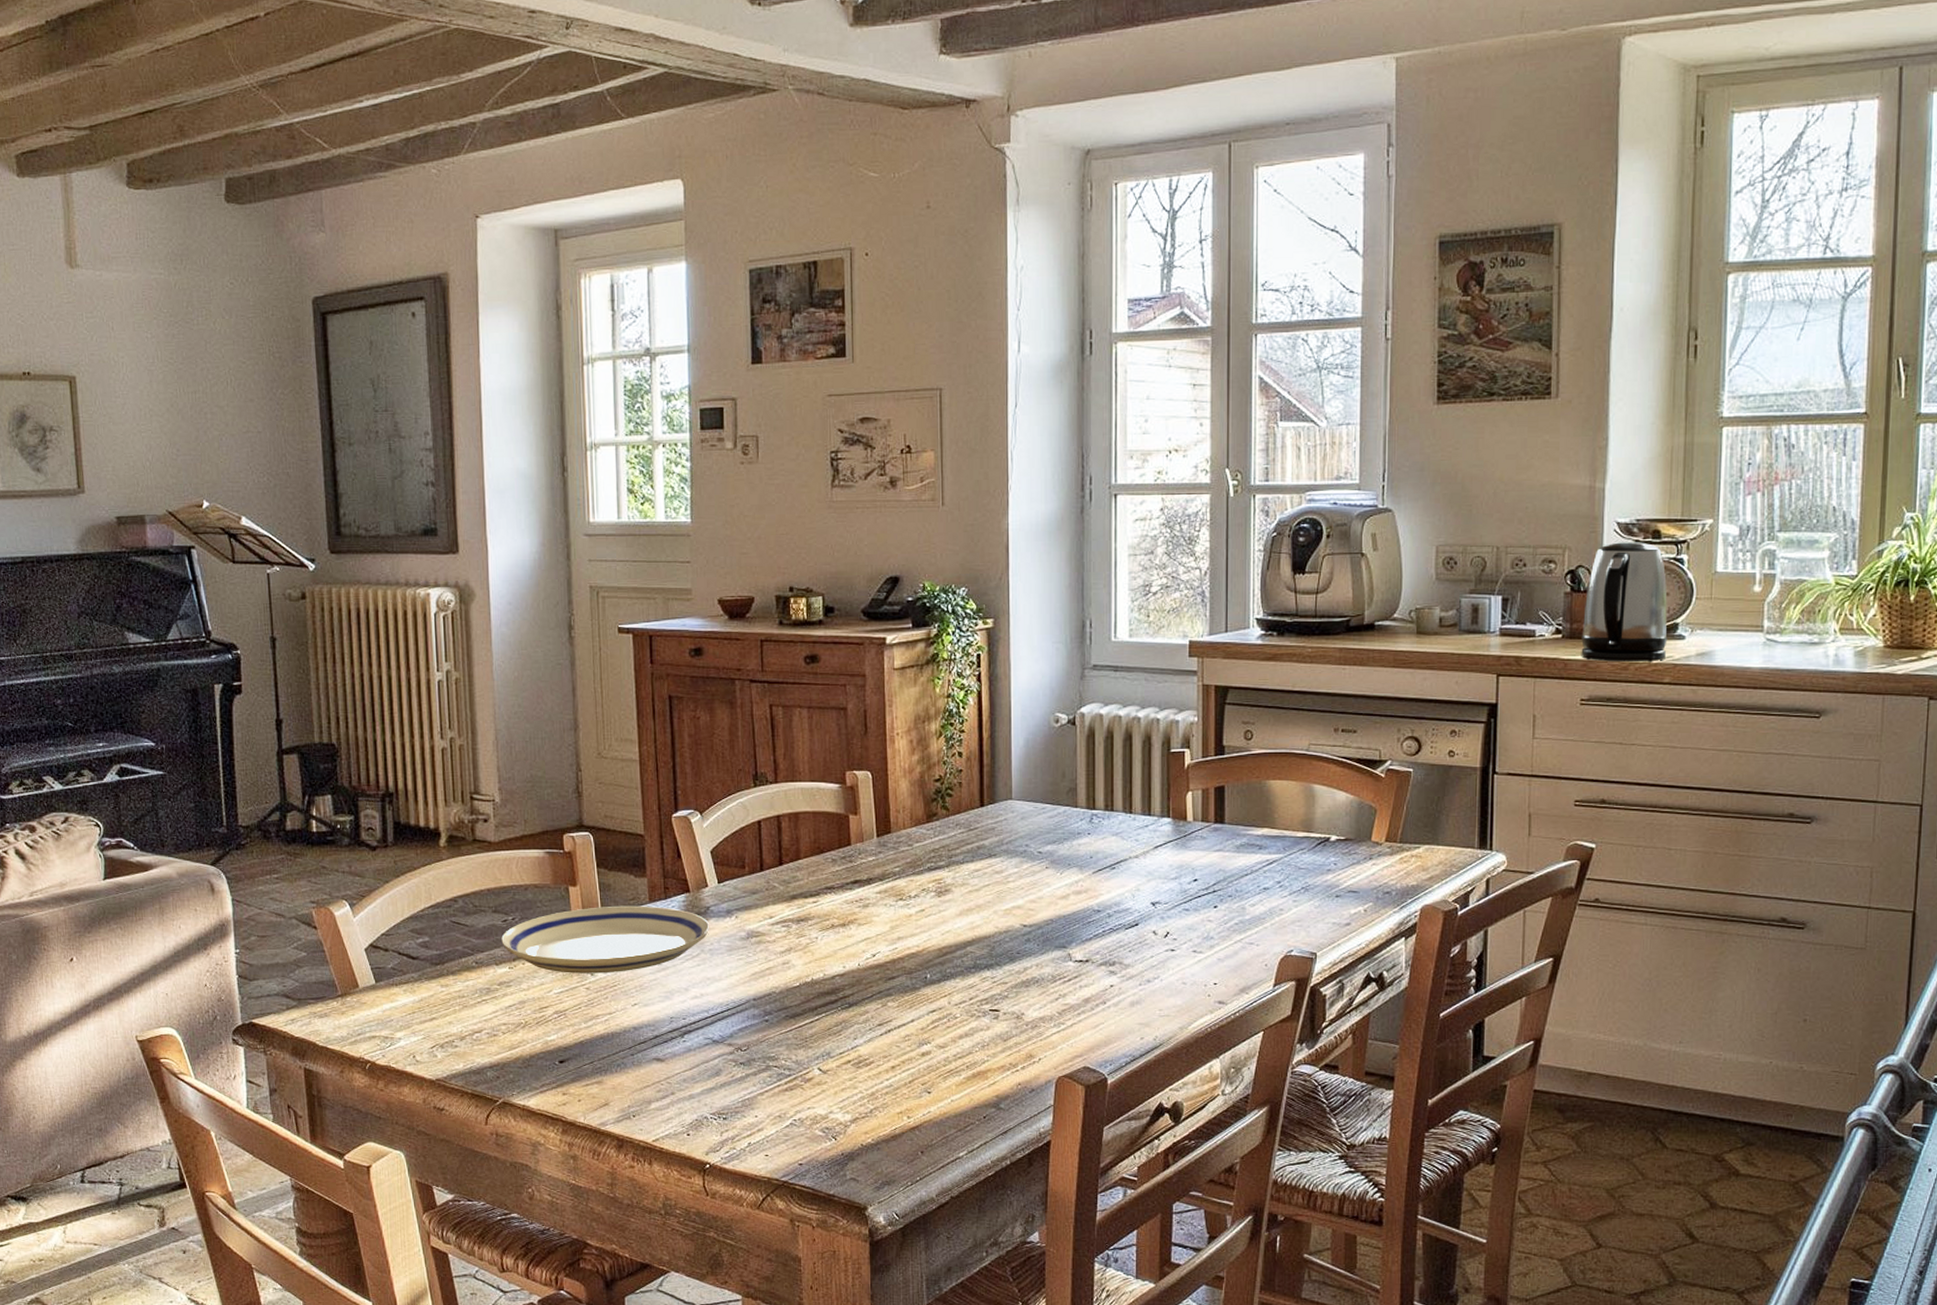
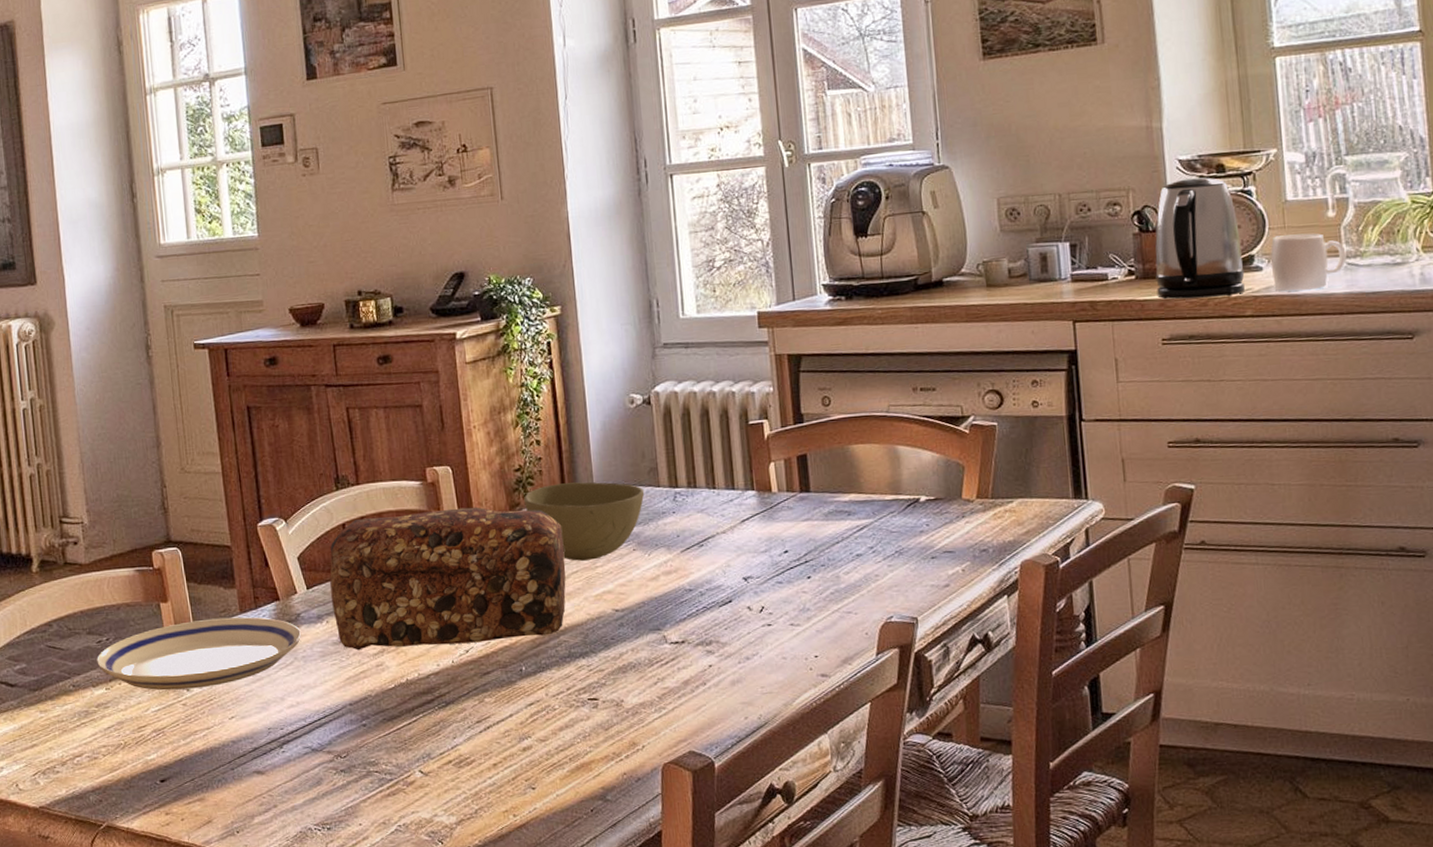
bread loaf: none [742,814,978,948] -> present [329,507,566,651]
bowl: none [942,797,1062,875] -> present [524,482,645,561]
mug: none [1693,606,1767,663] -> present [1270,233,1346,292]

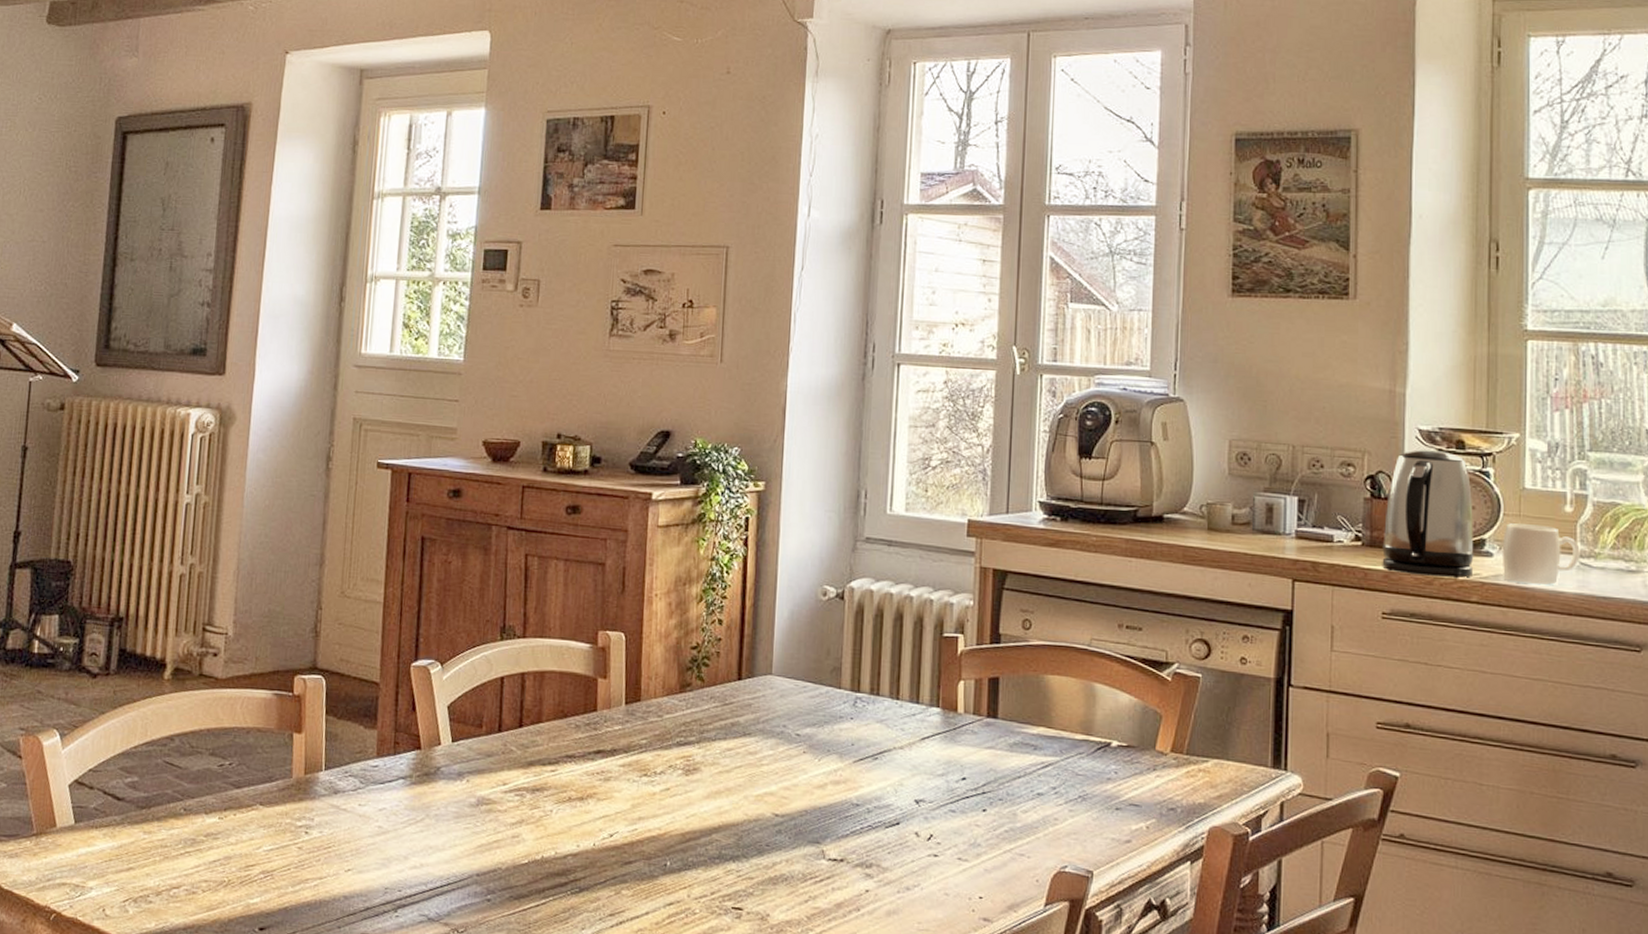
plate: present [97,617,302,691] -> none [214,758,439,833]
bread loaf: present [329,507,566,651] -> none [475,674,732,831]
bowl: present [524,482,645,561] -> none [696,669,824,757]

